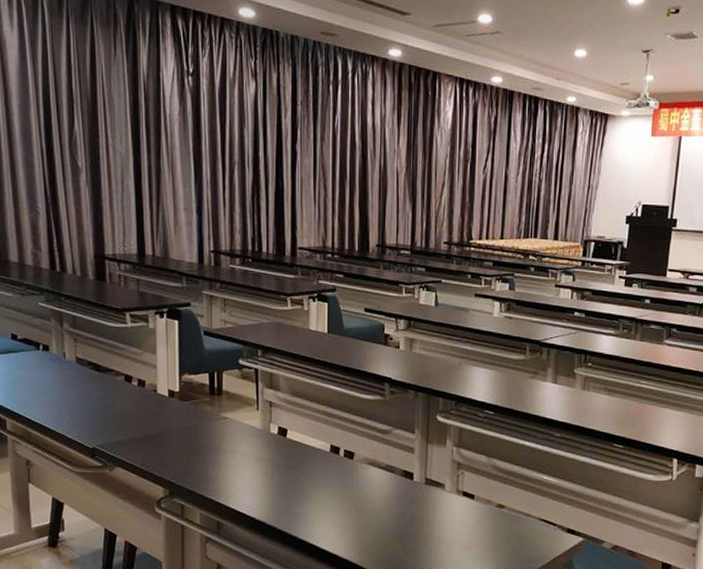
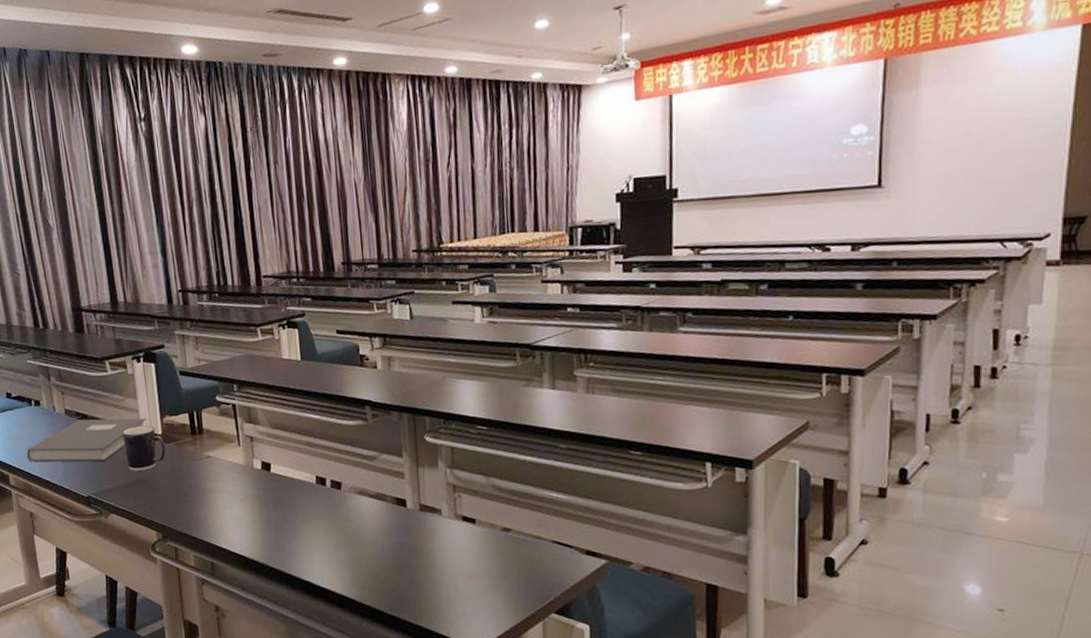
book: none [28,369,164,413] -> present [26,418,147,462]
mug: none [137,382,181,427] -> present [122,426,166,471]

